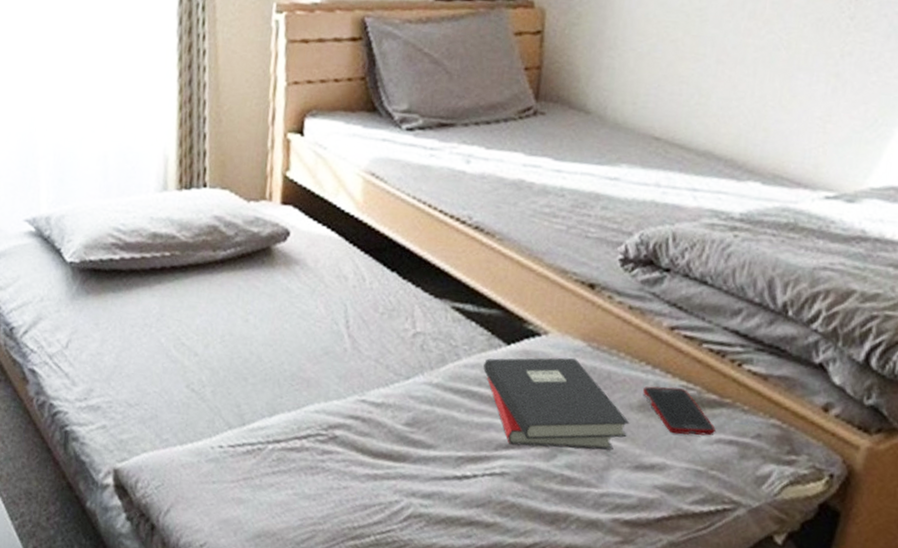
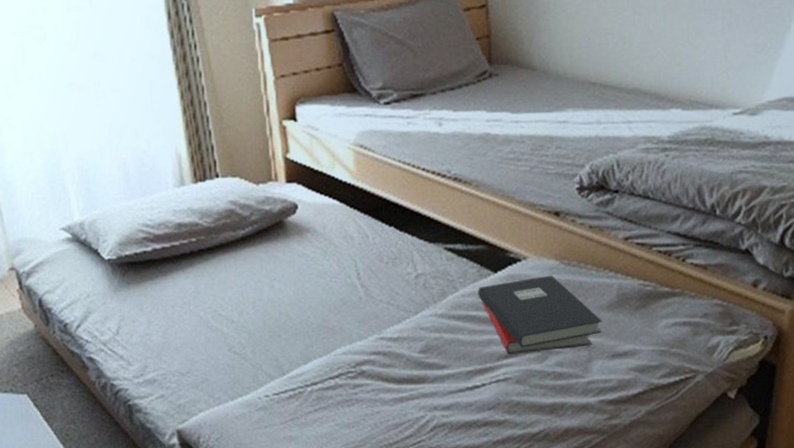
cell phone: present [643,386,716,436] -> none [610,287,671,324]

